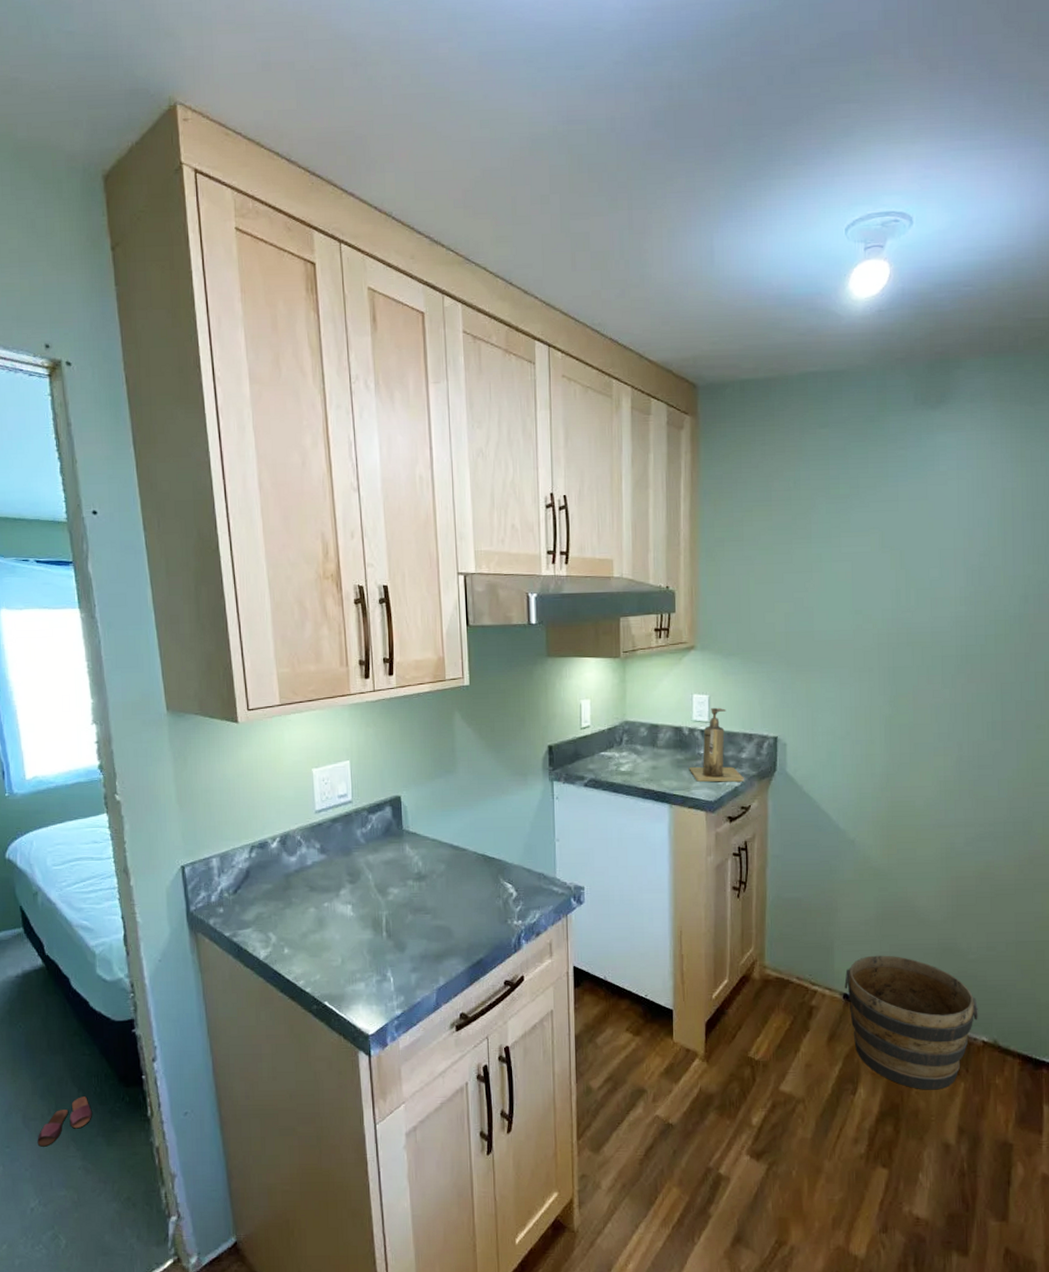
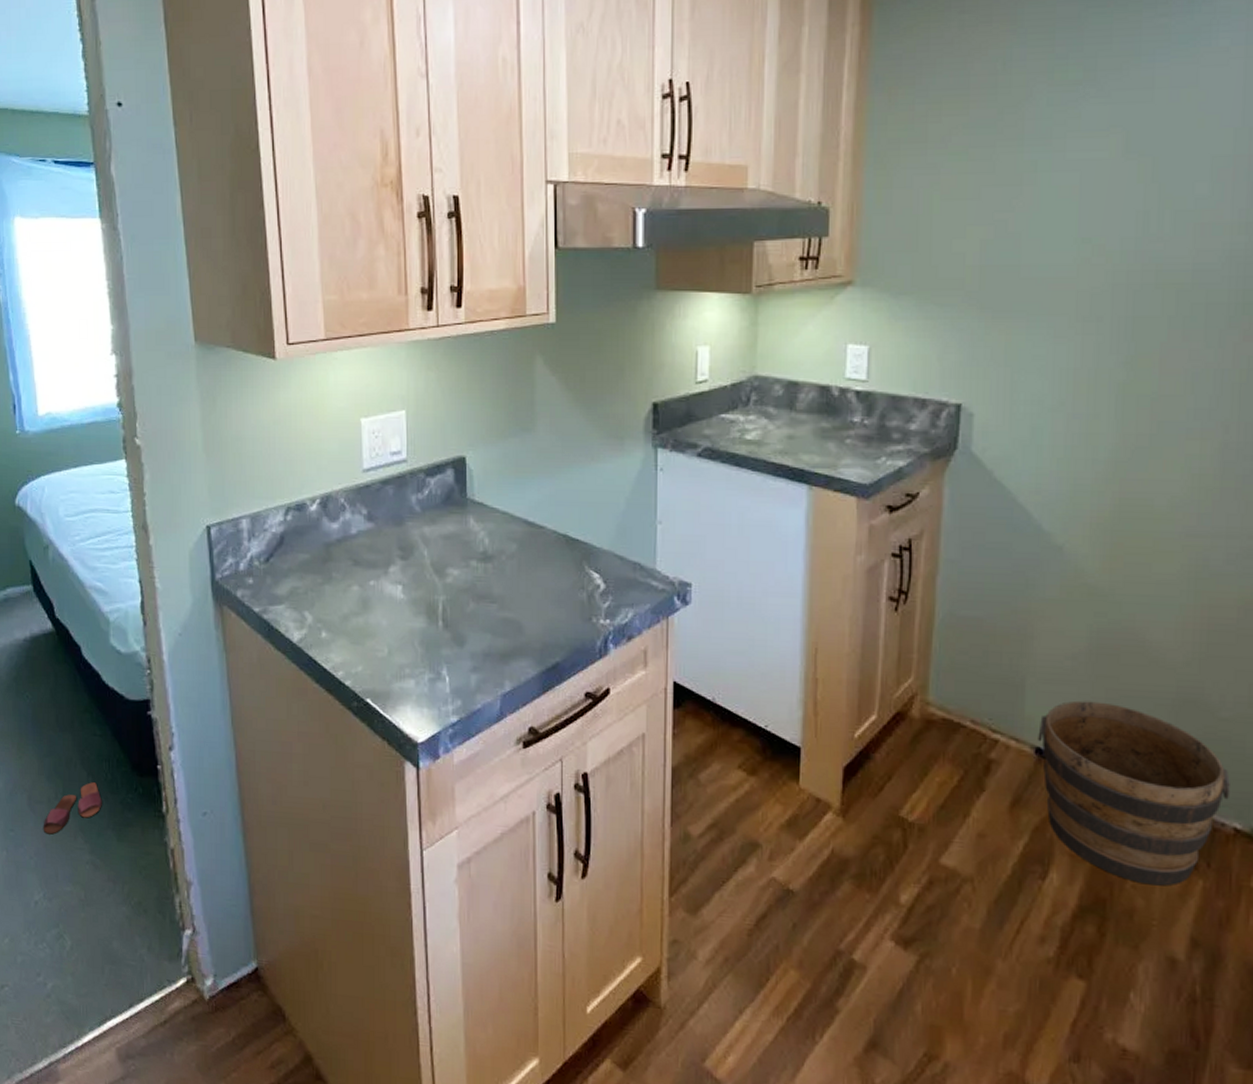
soap dispenser: present [688,707,745,782] -> none [836,362,913,461]

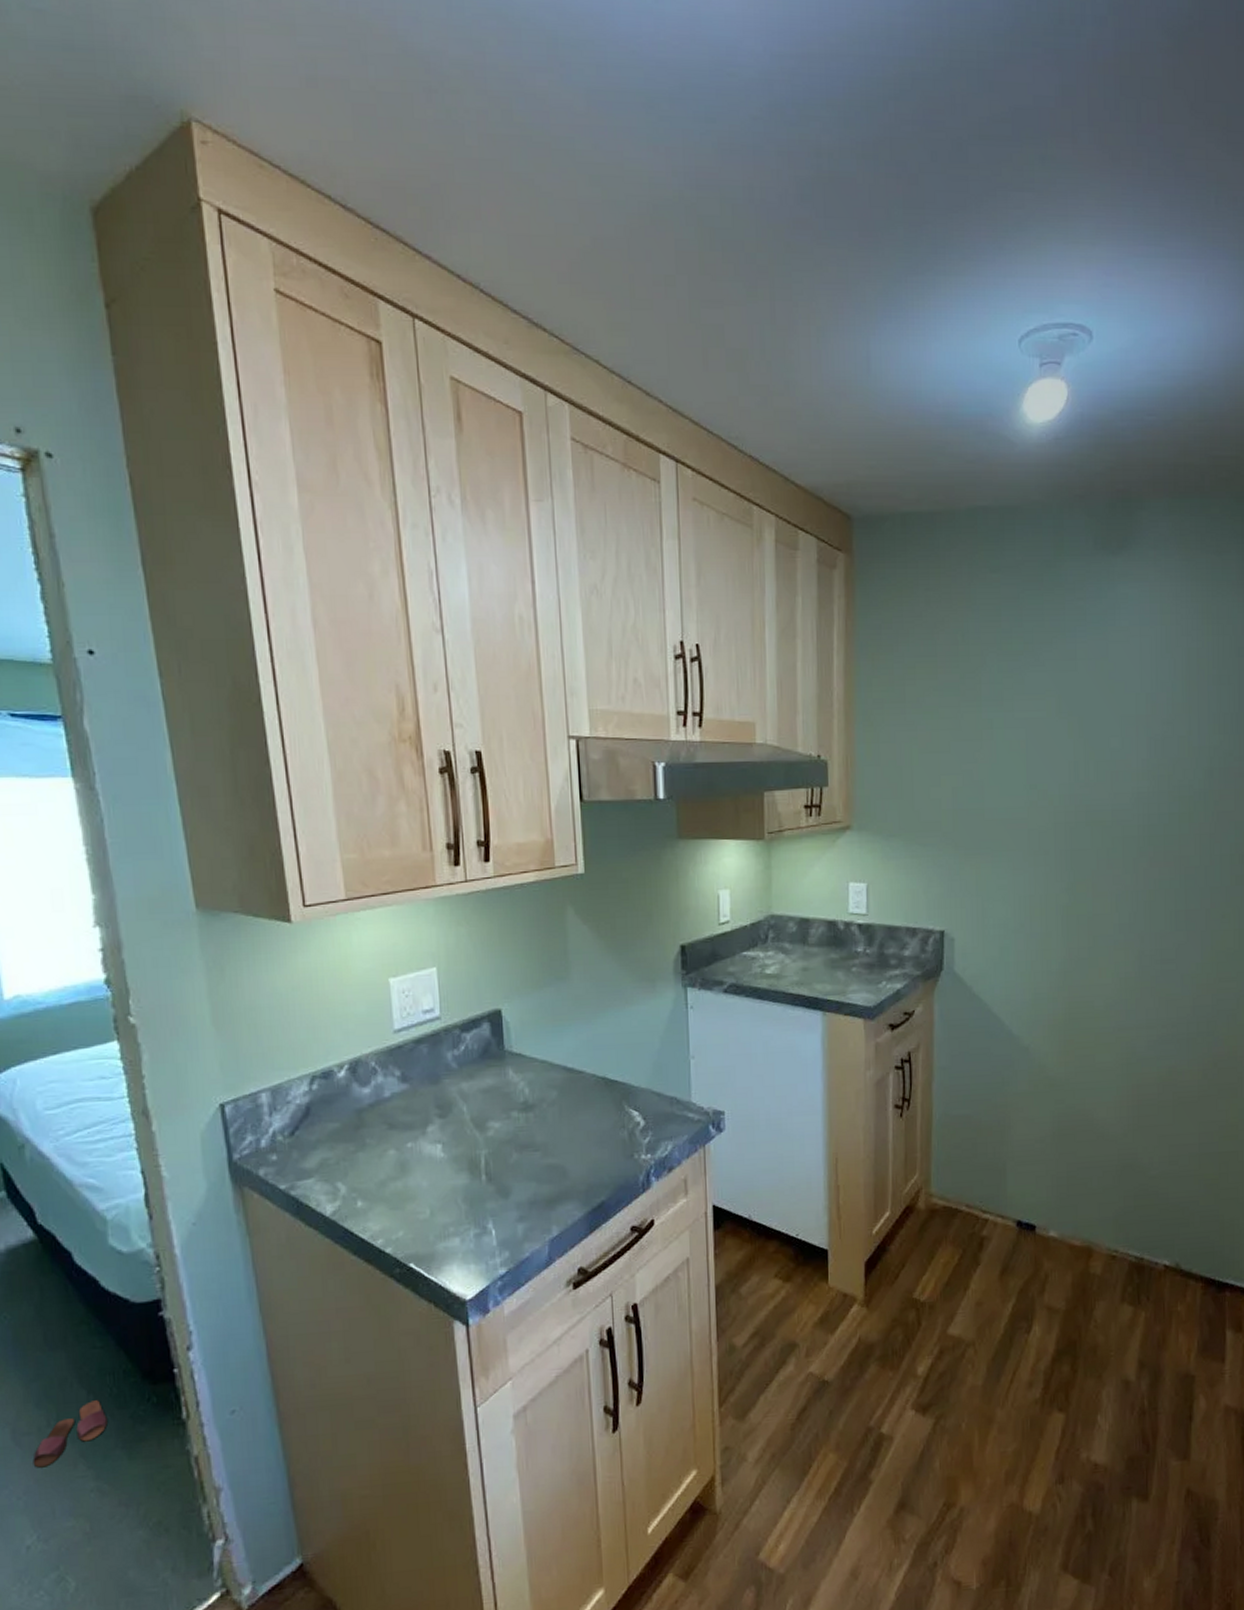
bucket: present [1038,700,1230,886] -> none [1018,1175,1160,1323]

